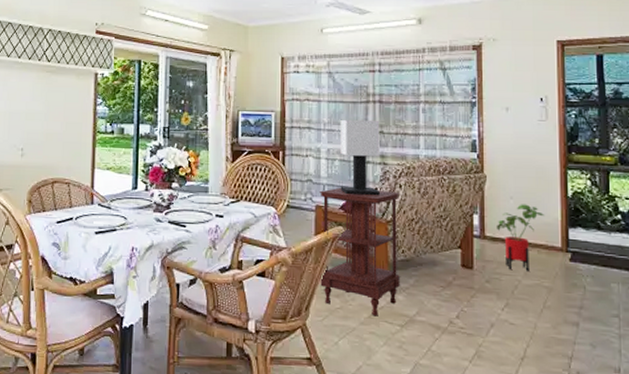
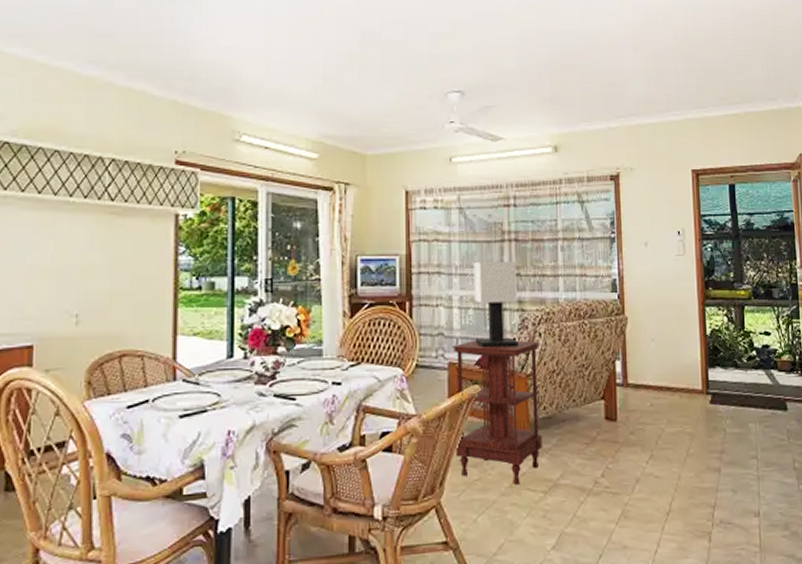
house plant: present [497,204,545,271] -> none [639,346,685,419]

